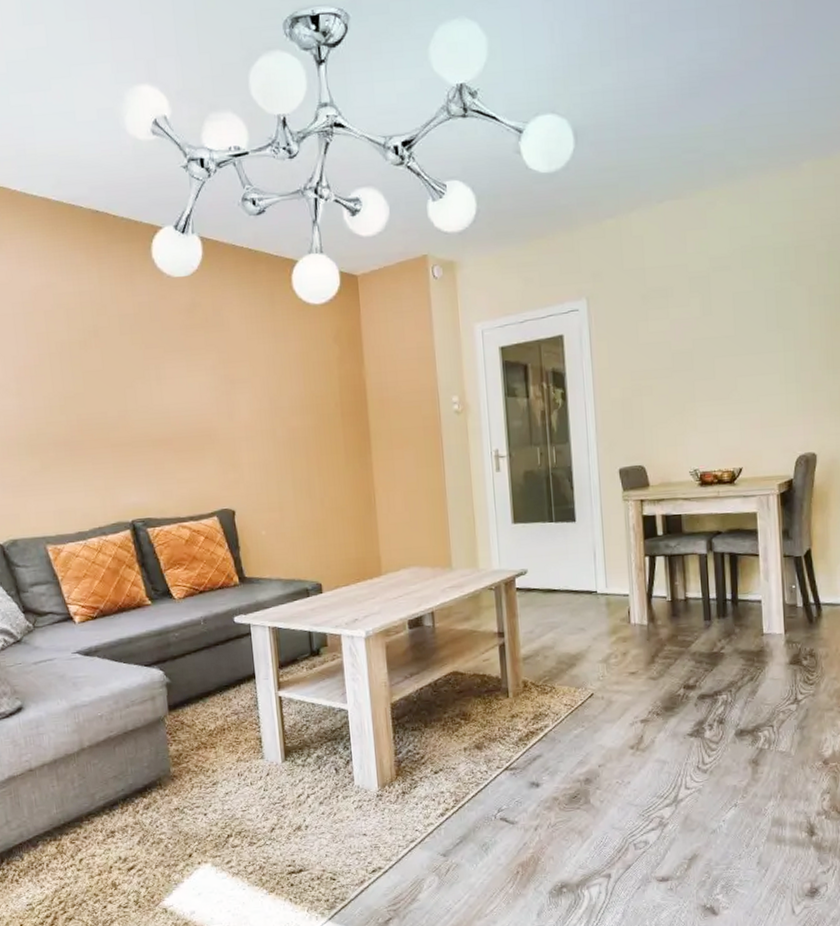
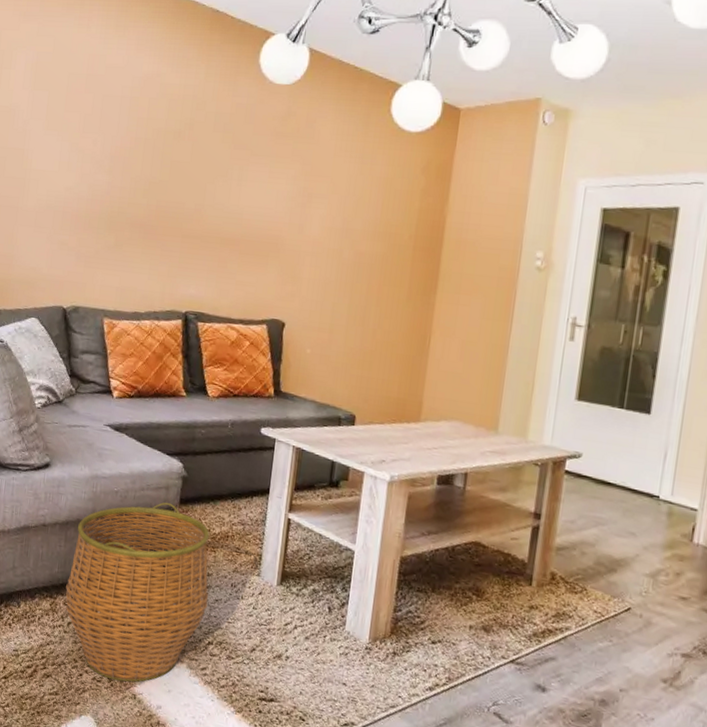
basket: none [67,712,219,901] -> present [65,502,210,682]

